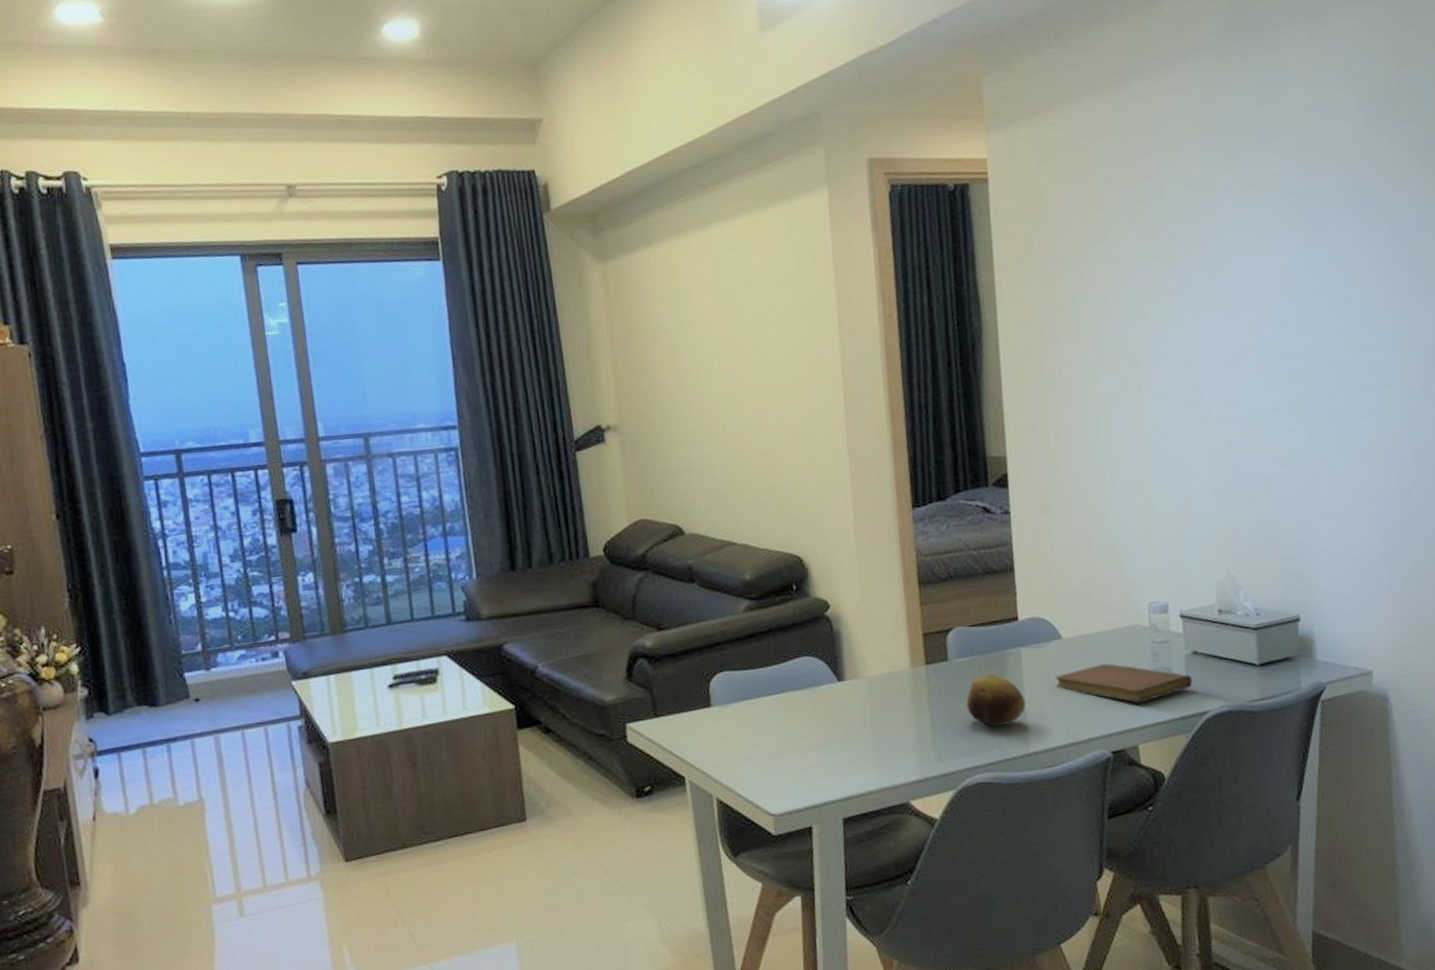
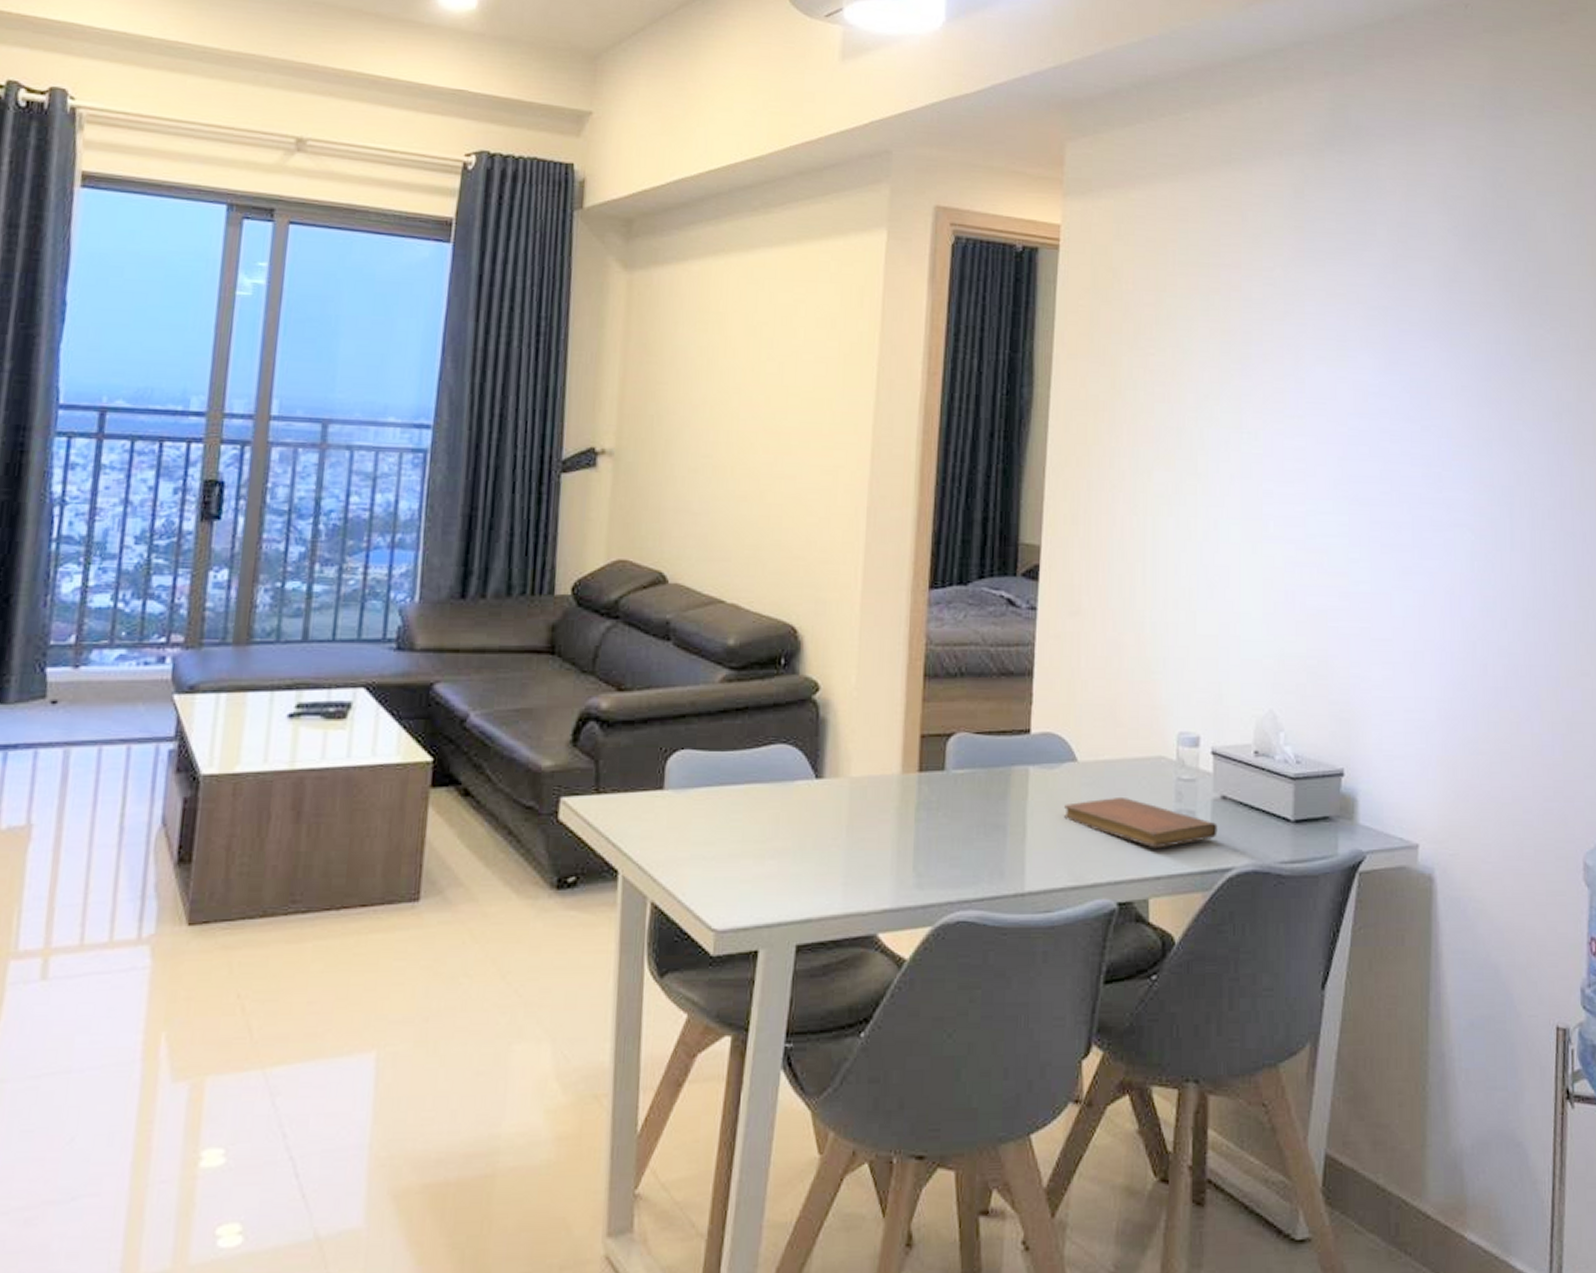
fruit: present [966,674,1026,726] -> none [959,792,1026,855]

